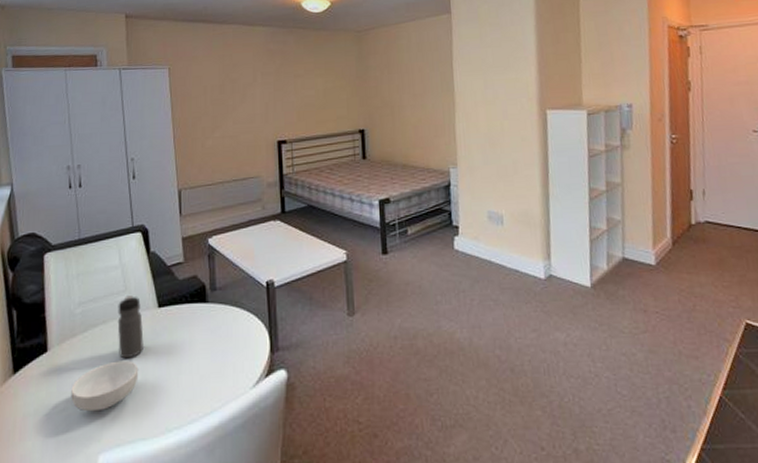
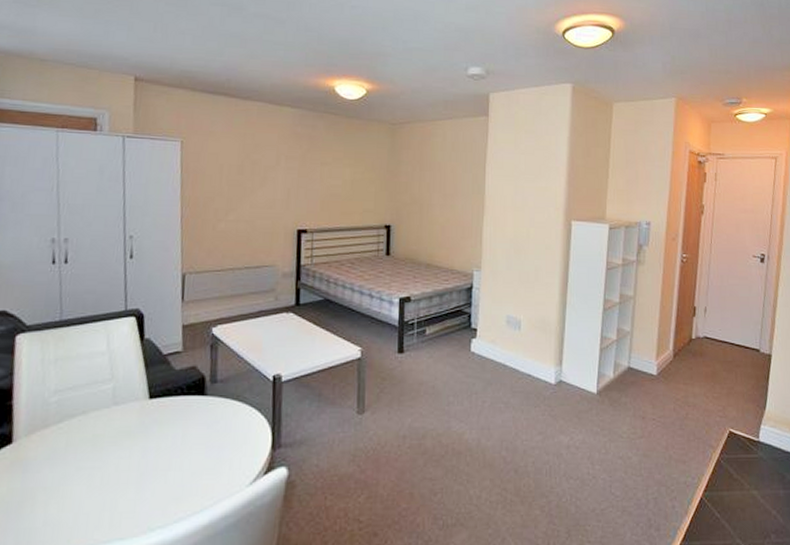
cereal bowl: present [71,360,139,412] -> none [37,455,121,510]
water bottle: present [117,296,145,359] -> none [99,385,130,453]

